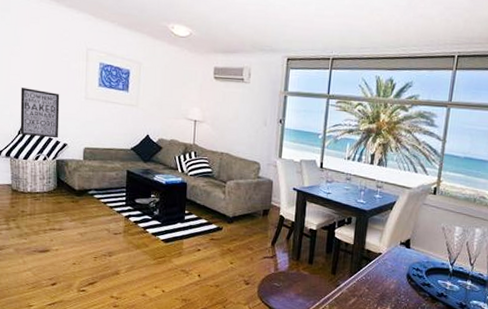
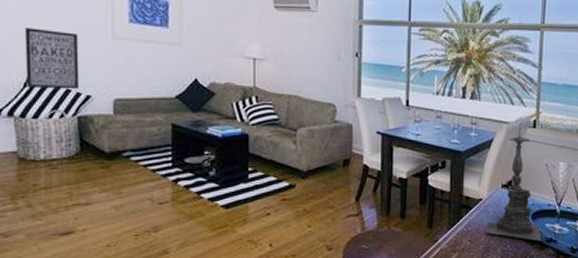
candle holder: none [382,189,434,295] -> present [485,123,542,242]

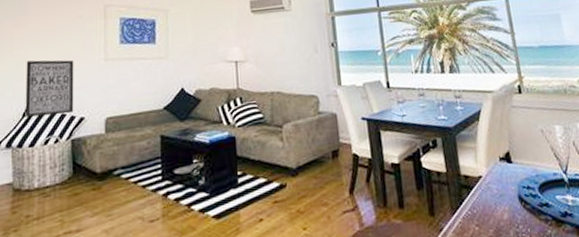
candle holder: present [485,123,542,242] -> none [492,90,556,218]

